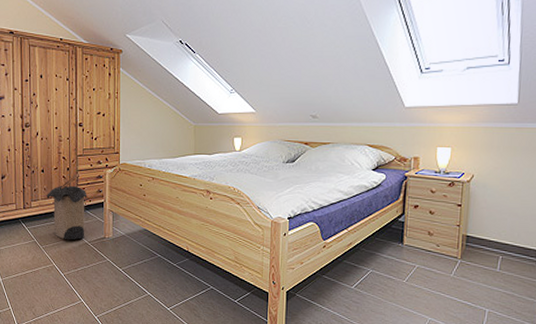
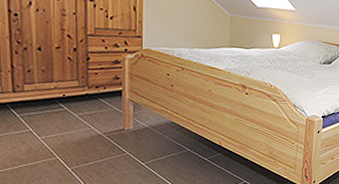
laundry hamper: present [46,173,88,240] -> none [45,56,103,131]

